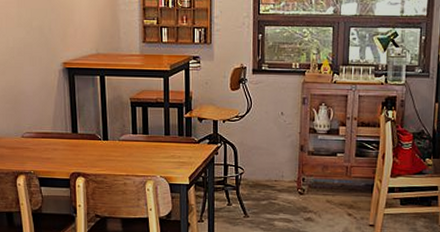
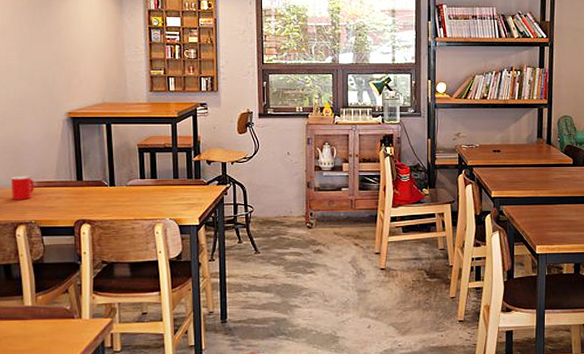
cup: none [11,126,33,150] -> present [11,176,34,200]

